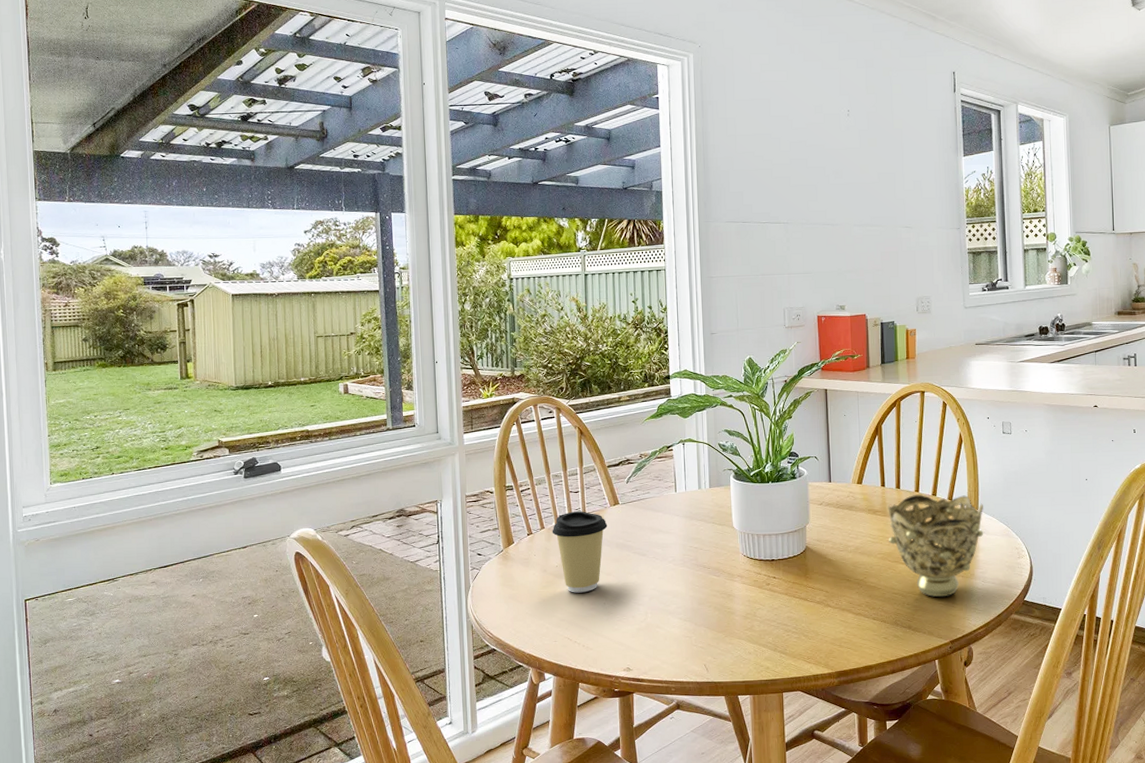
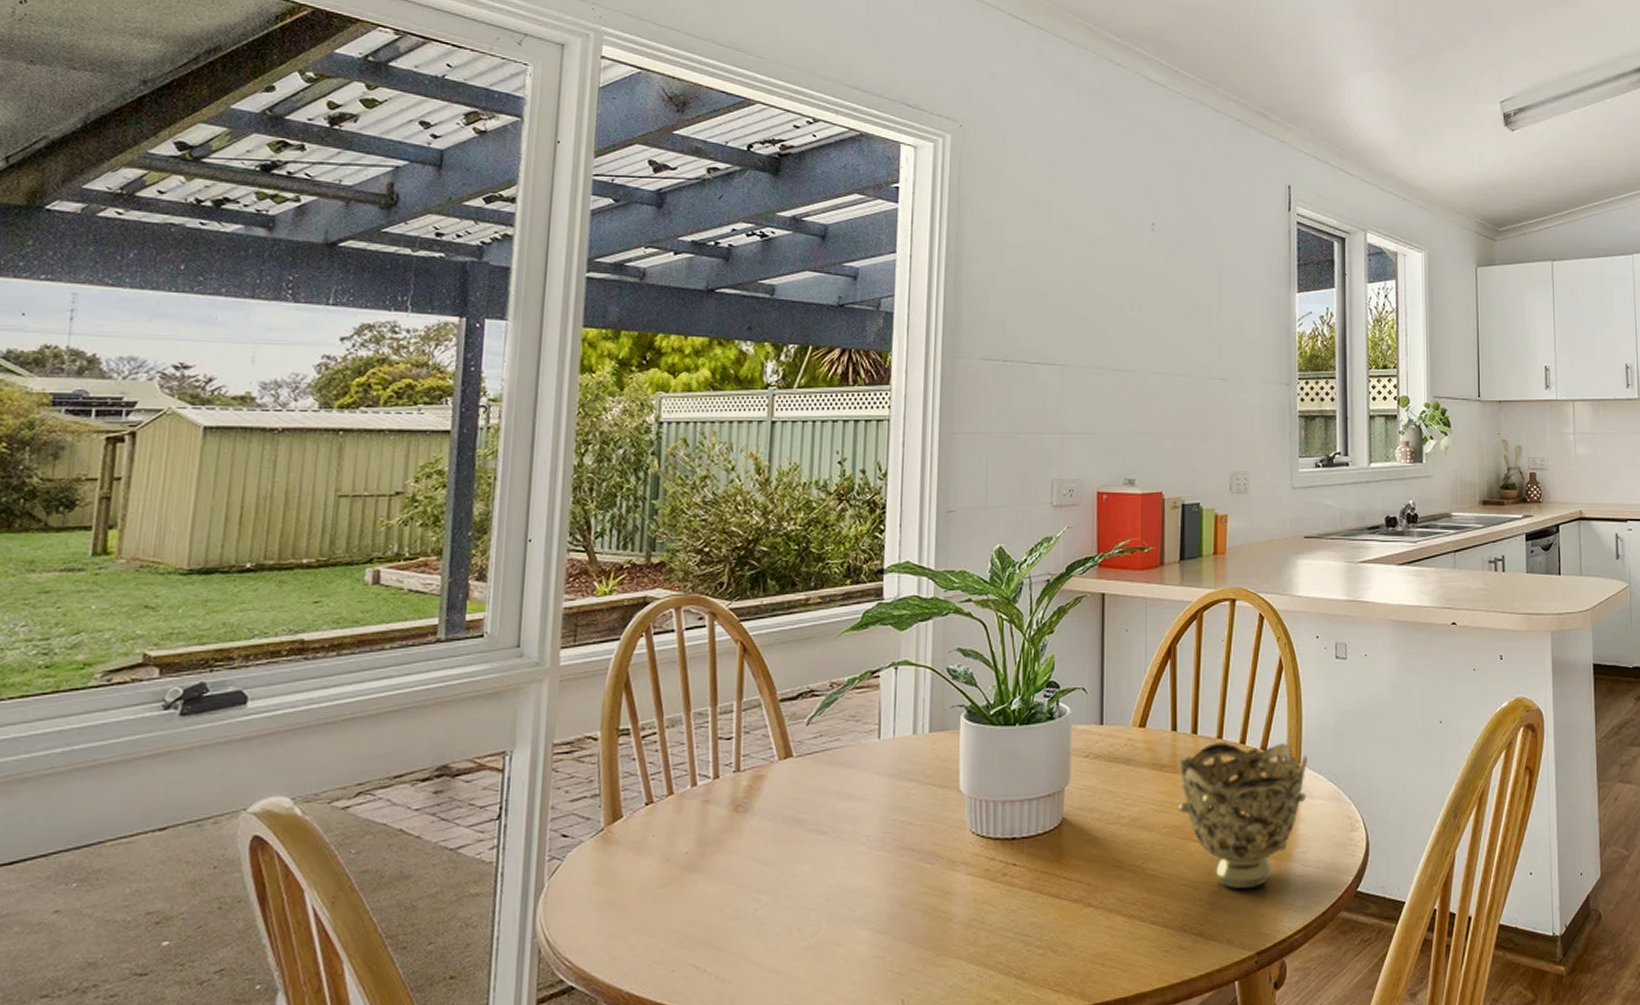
coffee cup: present [552,511,608,593] -> none [684,767,772,894]

